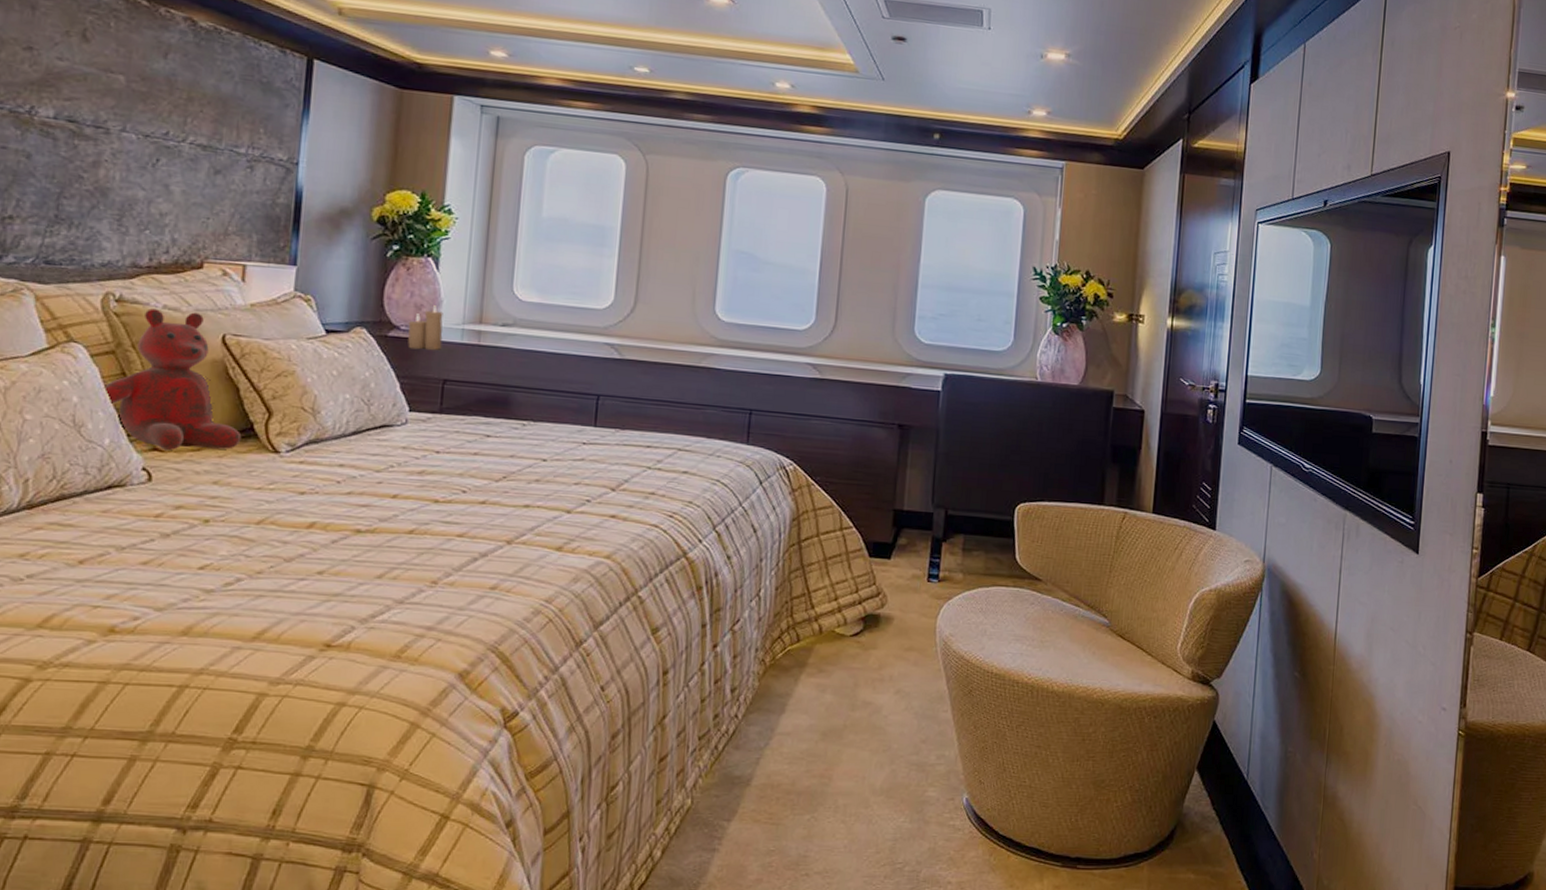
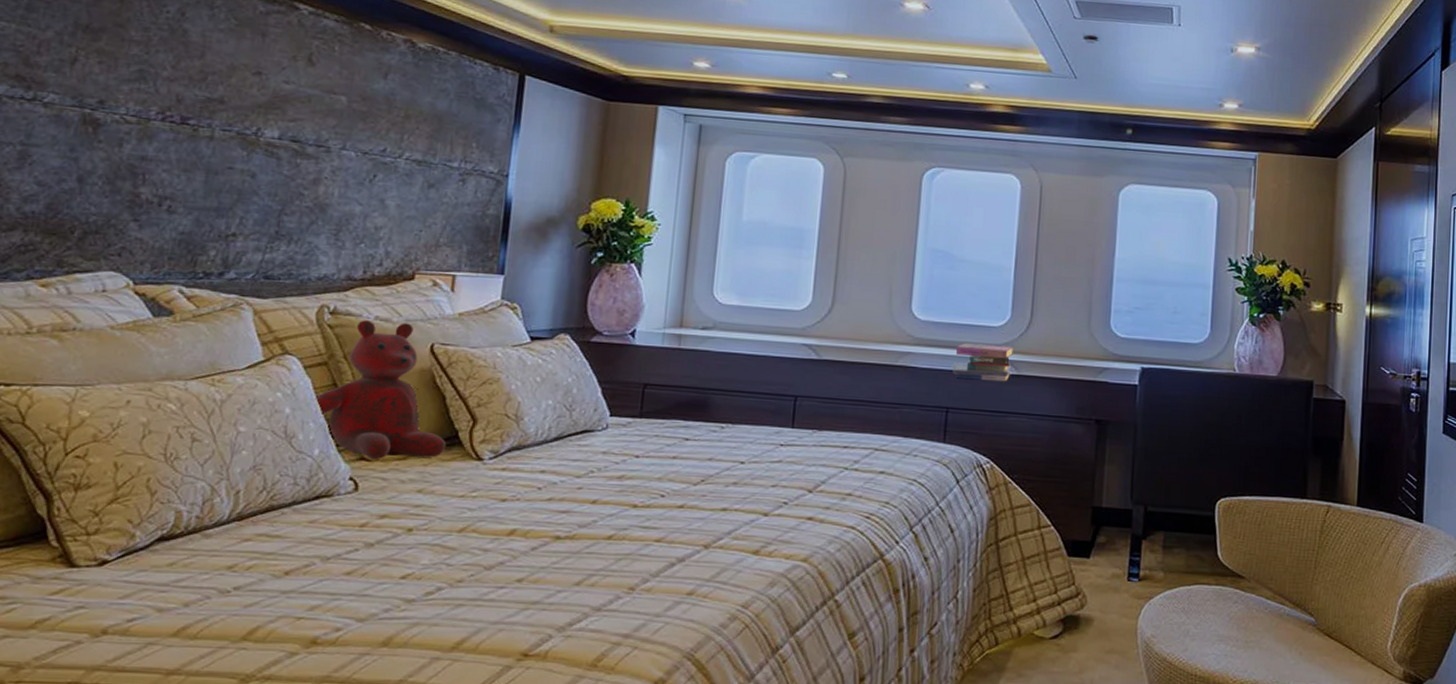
candle: present [407,305,443,351] -> none [609,310,645,356]
books: none [756,346,818,385] -> present [952,343,1014,382]

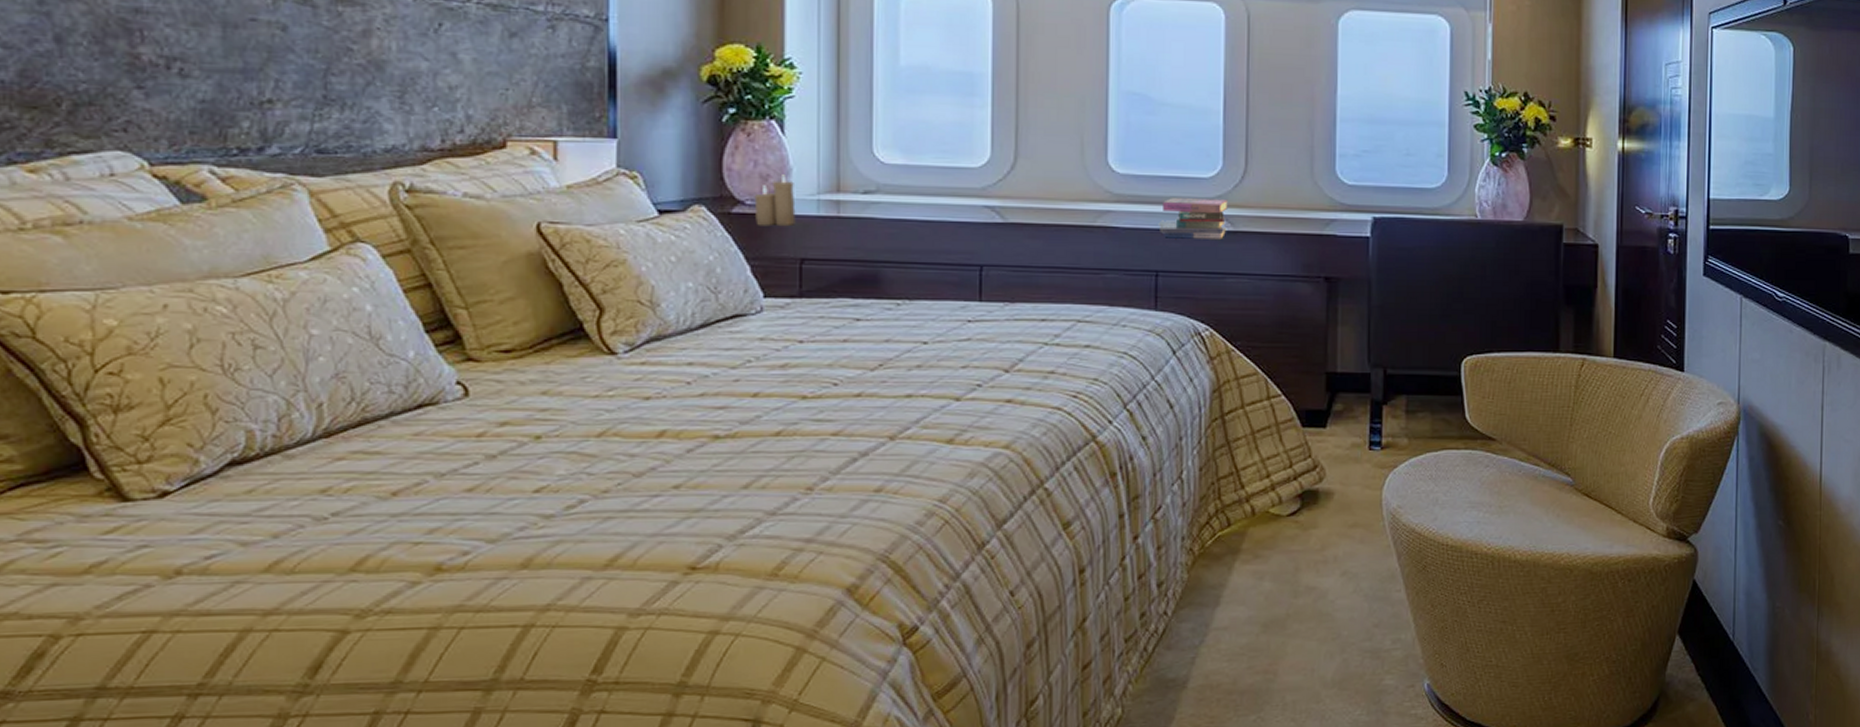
teddy bear: present [314,320,447,459] -> none [400,198,570,359]
candle: none [609,310,645,356] -> present [754,174,796,227]

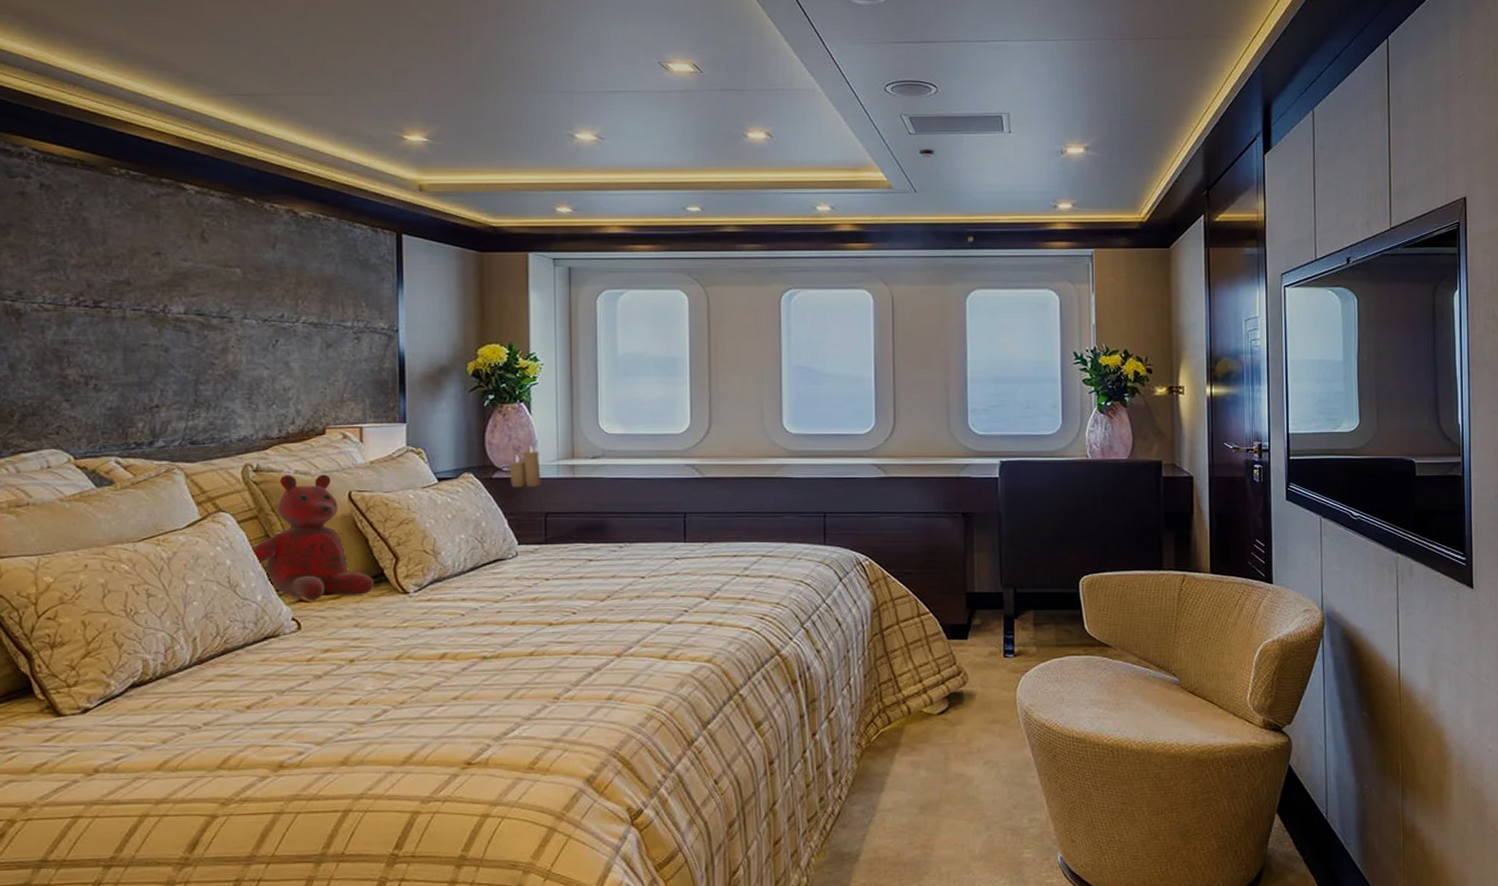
teddy bear: none [400,198,570,359] -> present [251,474,374,600]
books: present [1160,198,1228,239] -> none [826,451,880,485]

